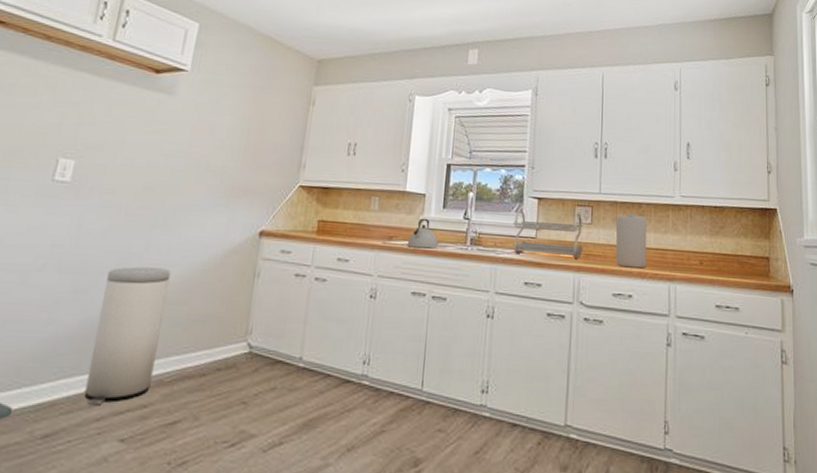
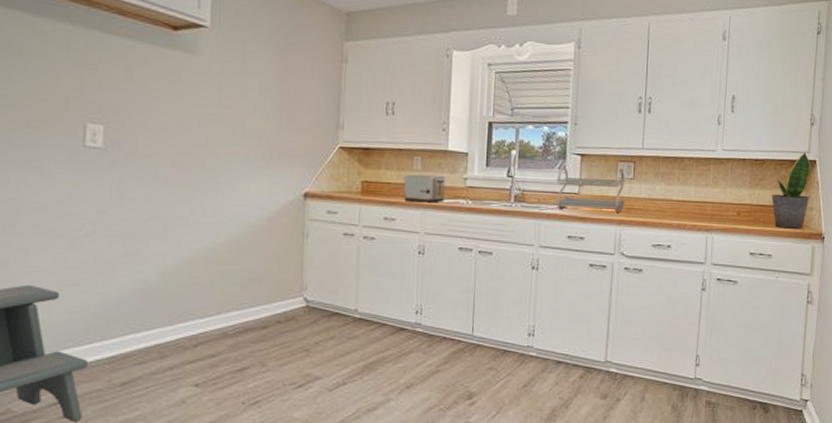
pedal bin: present [84,267,171,404] -> none [154,230,221,355]
toaster: none [359,214,402,245] -> present [403,174,446,203]
kettle: present [407,218,438,249] -> none [451,176,483,206]
paper towel holder: present [615,213,647,269] -> none [656,167,688,220]
potted plant: none [733,200,774,281] -> present [771,152,811,229]

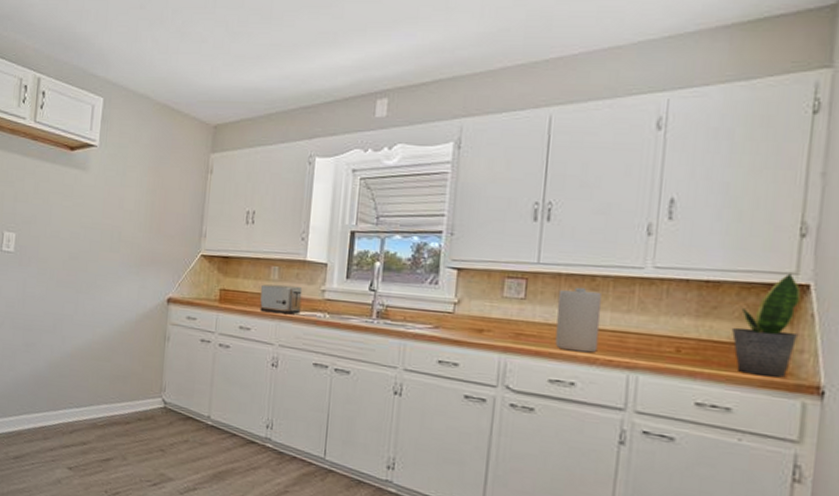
dish rack: present [555,166,625,214] -> none [425,281,514,339]
paper towel holder: none [656,167,688,220] -> present [555,287,602,353]

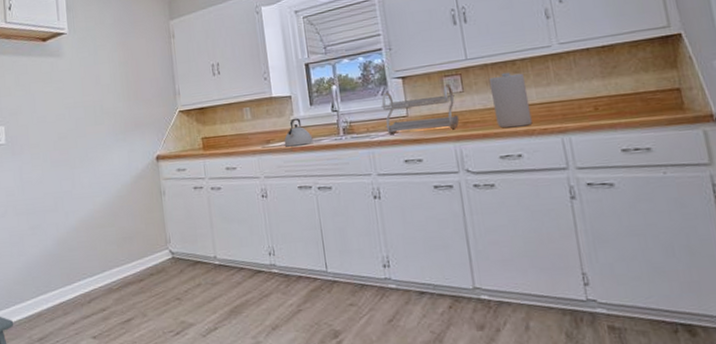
toaster: present [260,284,303,315] -> none [237,120,277,151]
kettle: none [308,288,341,321] -> present [284,118,313,147]
dish rack: none [425,281,514,339] -> present [380,83,460,136]
potted plant: present [731,273,801,378] -> none [632,27,685,116]

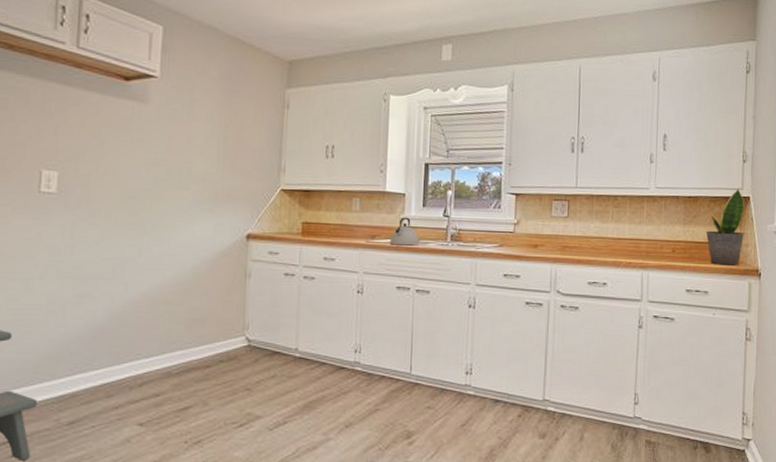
dish rack: present [380,83,460,136] -> none [491,206,560,252]
paper towel holder: present [488,72,533,129] -> none [591,205,622,258]
potted plant: none [632,27,685,116] -> present [705,189,745,265]

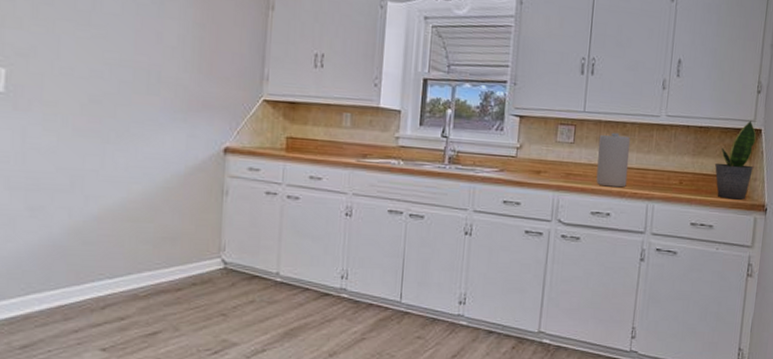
kettle: present [389,217,420,246] -> none [382,135,415,167]
paper towel holder: none [591,205,622,258] -> present [596,132,630,188]

